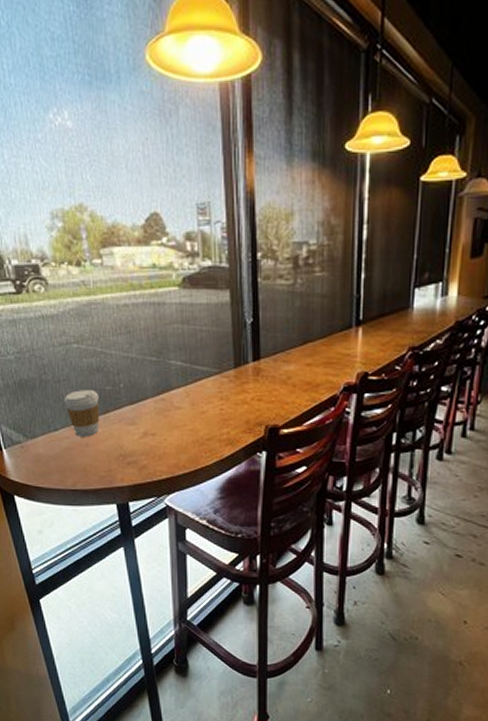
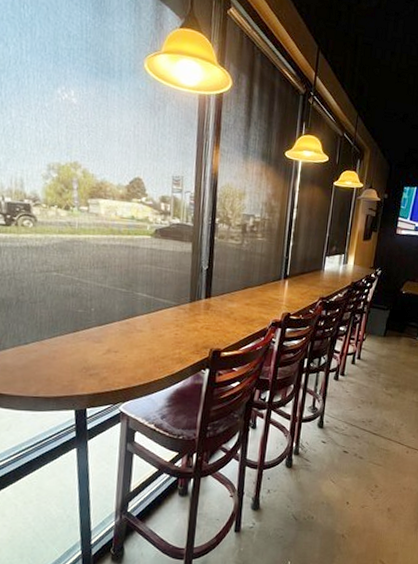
coffee cup: present [64,390,100,437] -> none [37,311,71,351]

